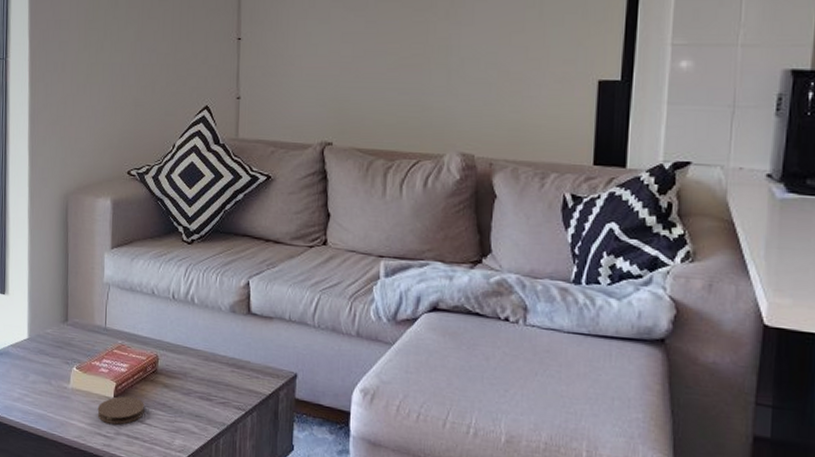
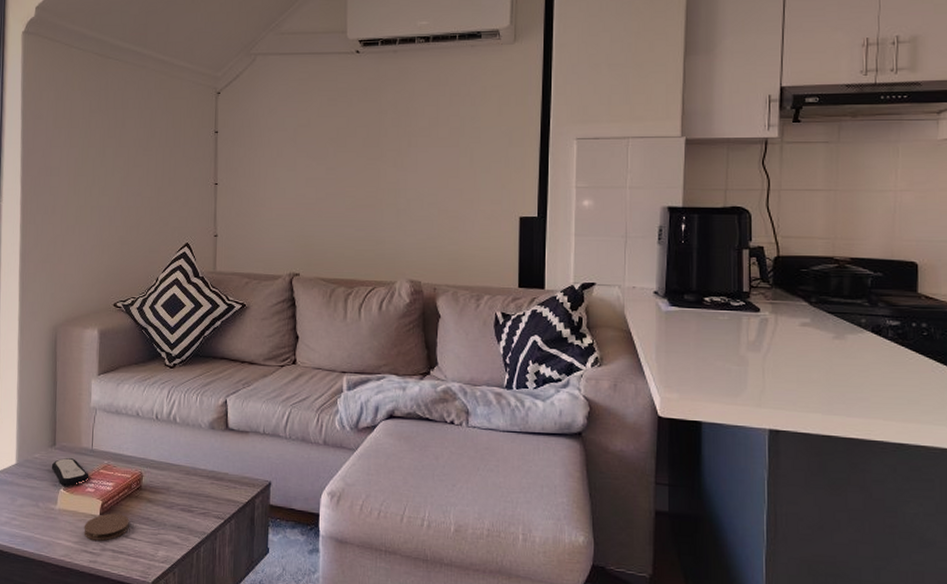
remote control: none [63,335,103,365] -> present [51,458,89,486]

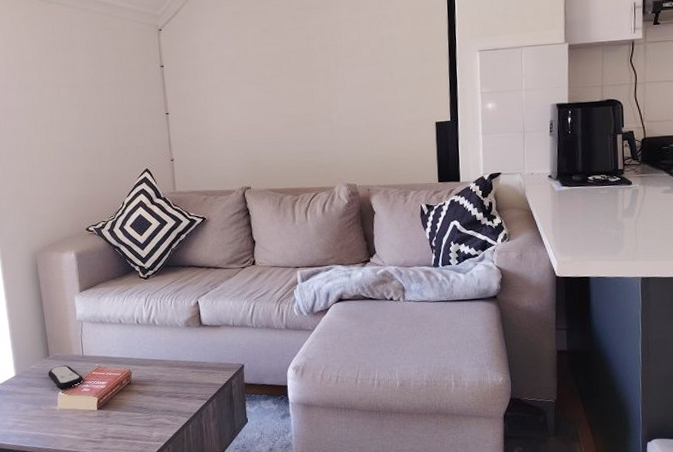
coaster: present [83,513,129,541] -> none [84,406,125,431]

